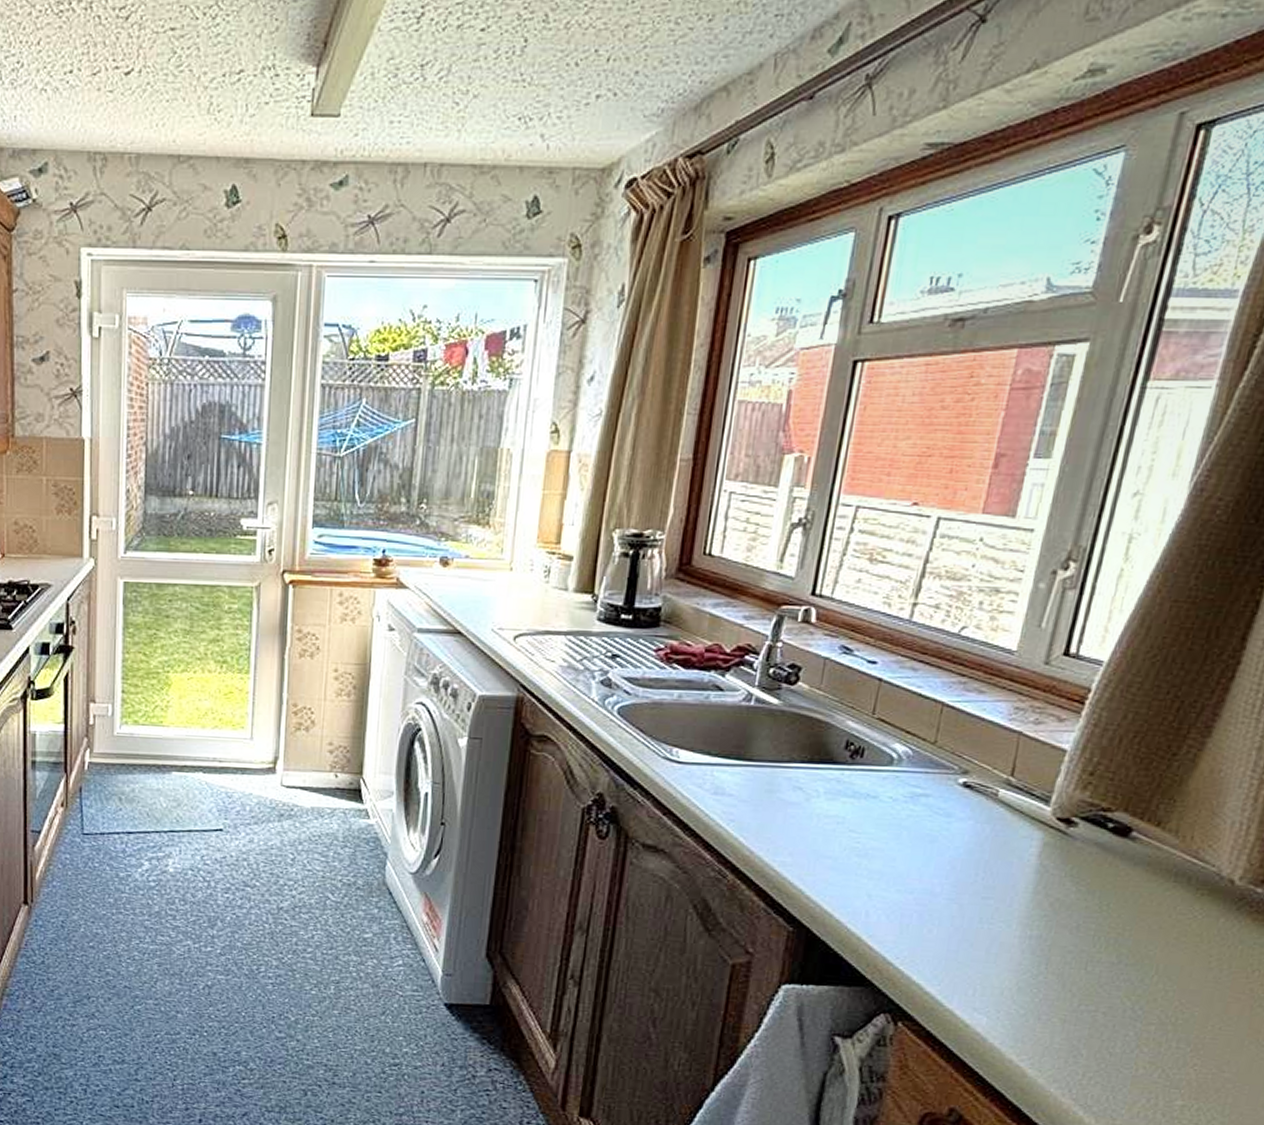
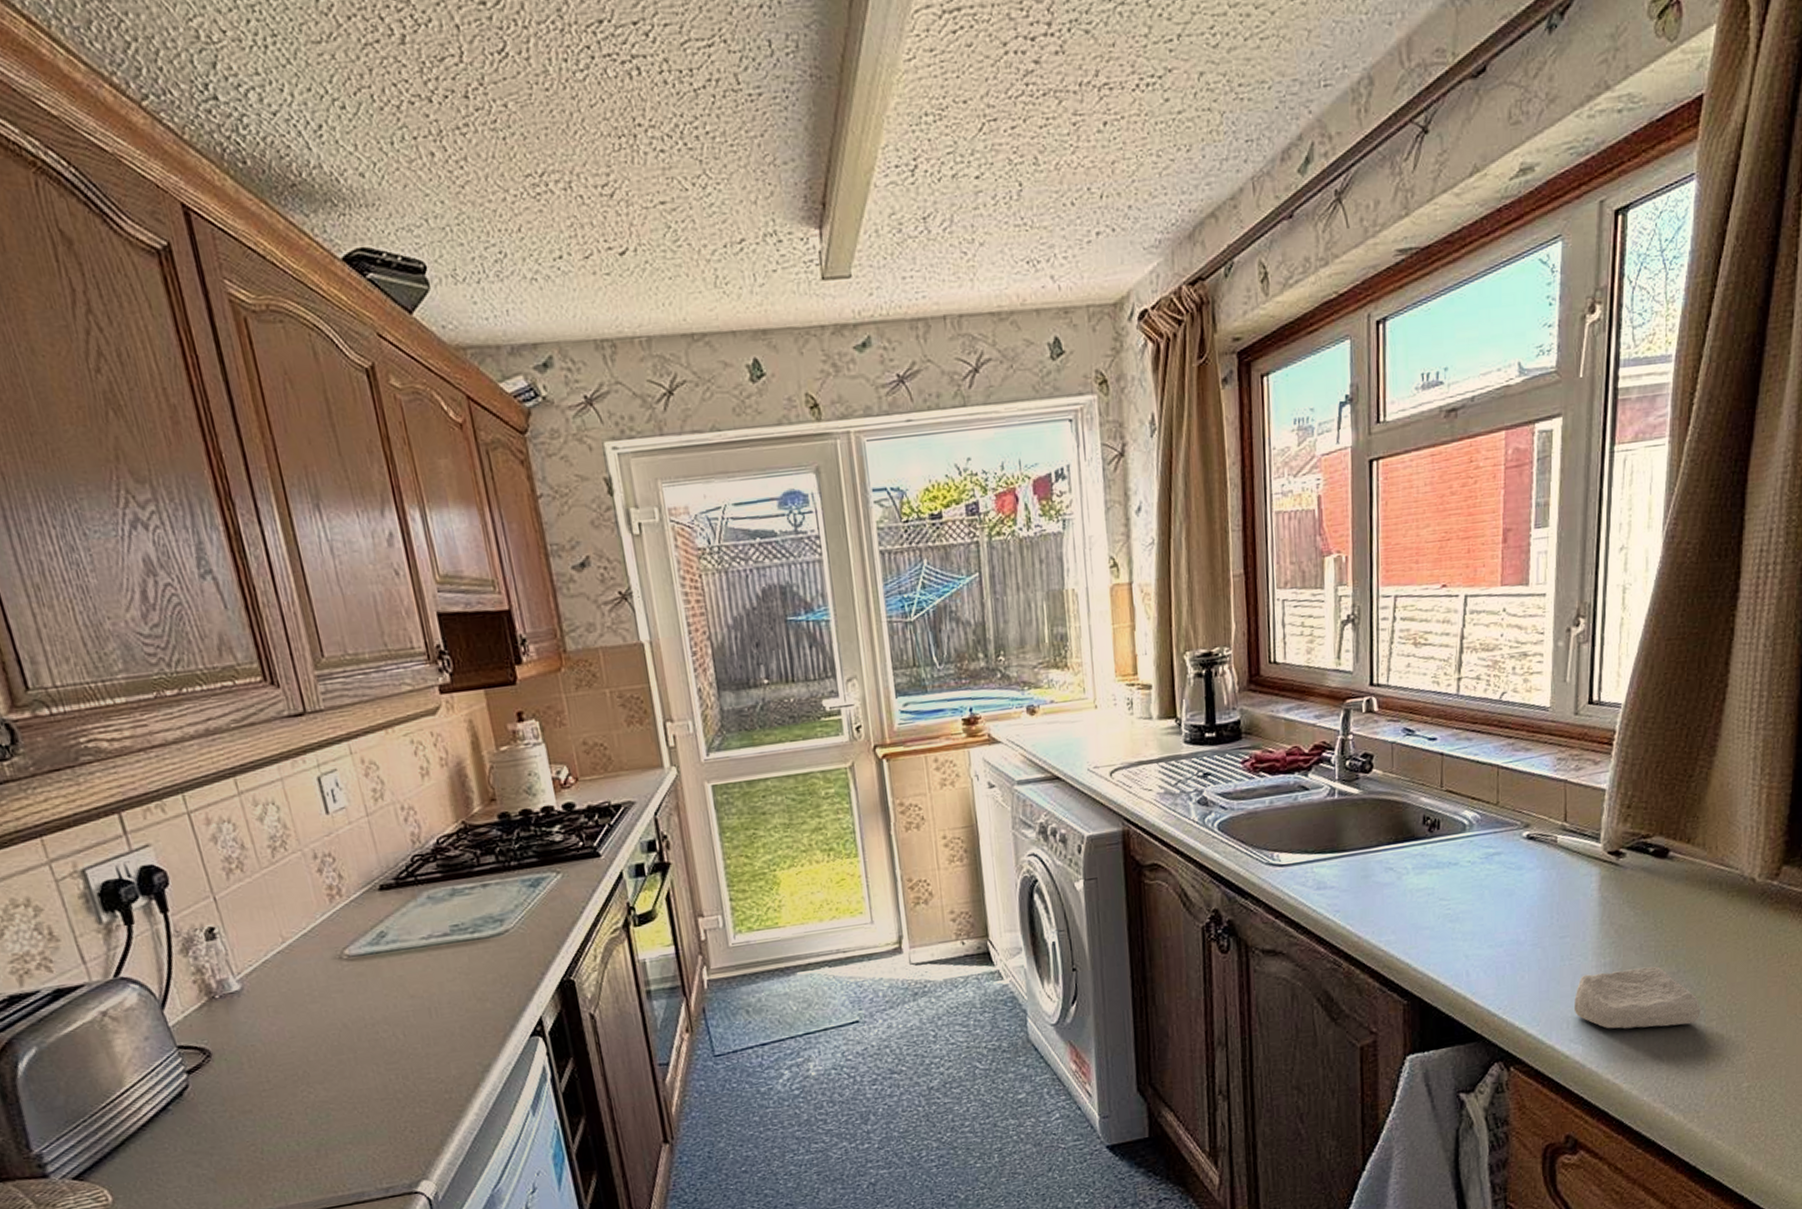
soap bar: none [985,943,1140,1023] -> present [1574,966,1702,1029]

